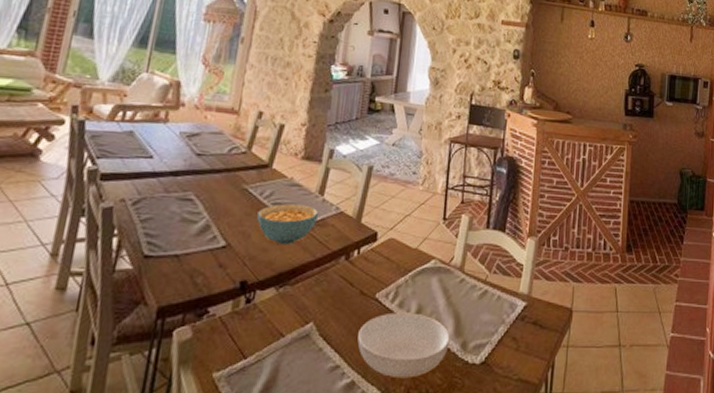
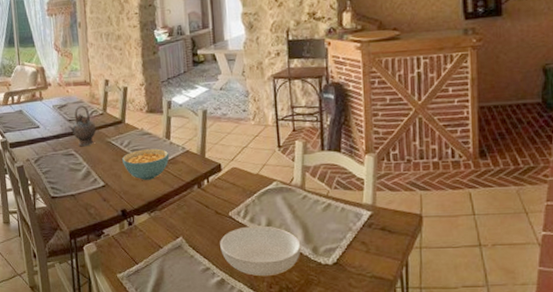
teapot: none [193,137,233,191] -> present [67,105,97,146]

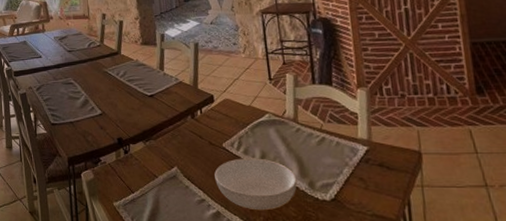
teapot: present [67,105,97,146] -> none [67,37,94,75]
cereal bowl: present [122,148,170,180] -> none [118,79,164,109]

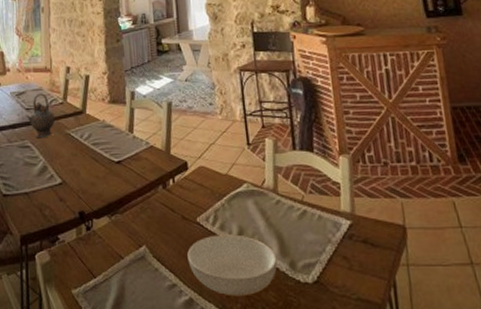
teapot: none [67,37,94,75] -> present [25,93,56,137]

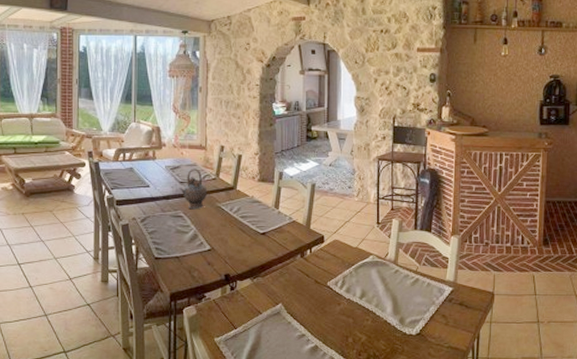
serving bowl: present [187,234,278,297] -> none [317,296,390,345]

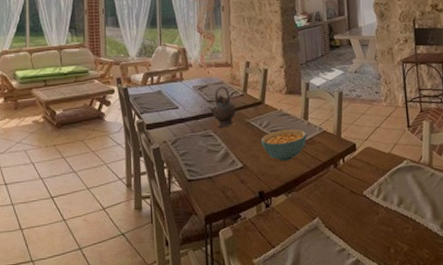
cereal bowl: none [231,216,277,246] -> present [261,129,307,161]

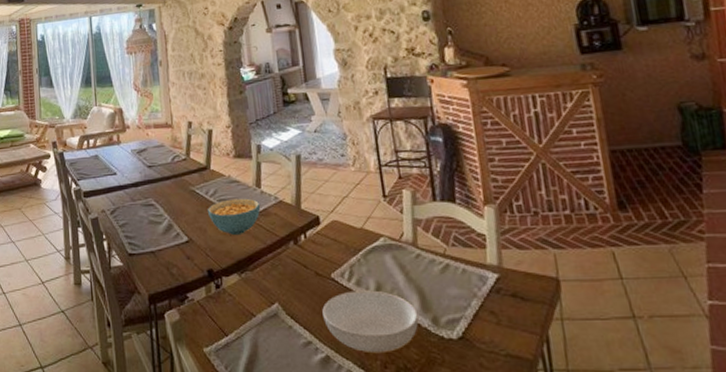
teapot: present [207,86,236,127] -> none [147,149,179,195]
serving bowl: none [355,203,431,255] -> present [322,290,419,354]

